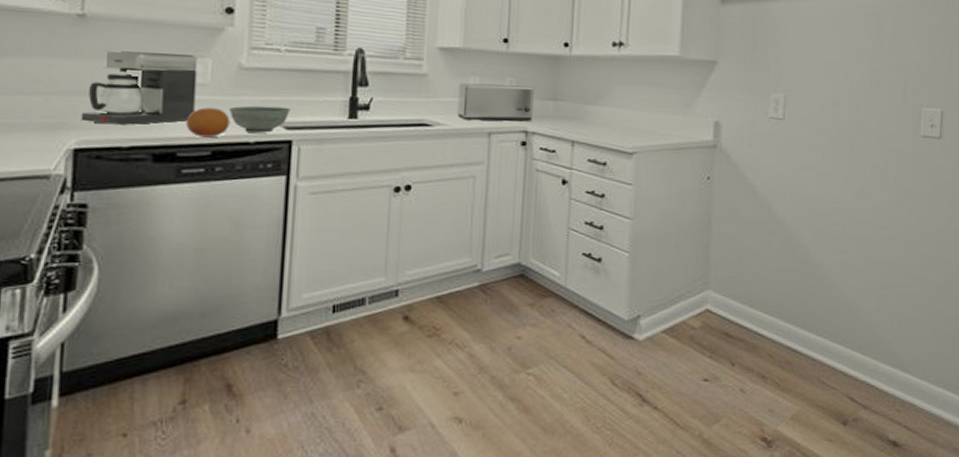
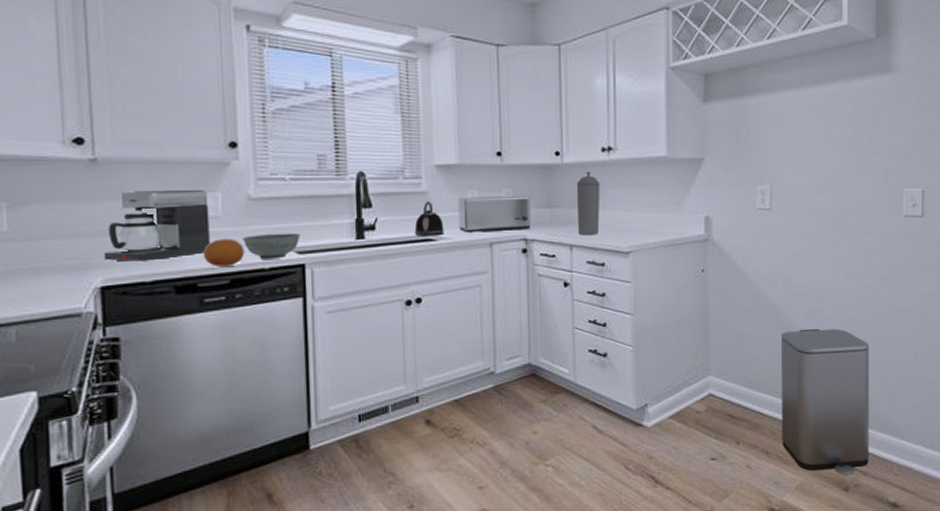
kettle: none [410,84,442,121] -> present [414,201,444,237]
canister: none [581,65,608,134] -> present [576,171,600,236]
pedal bin: none [780,247,878,407] -> present [780,328,870,475]

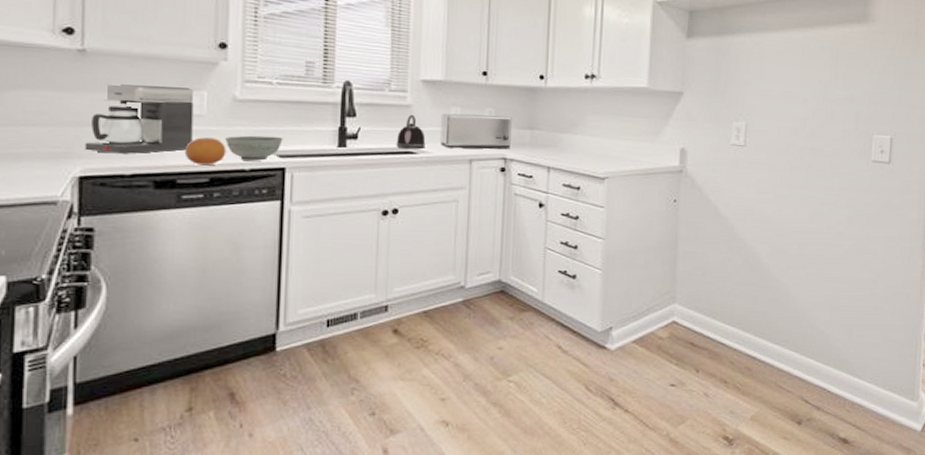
canister: present [576,171,600,236] -> none [557,96,581,160]
pedal bin: present [780,328,870,475] -> none [740,264,831,408]

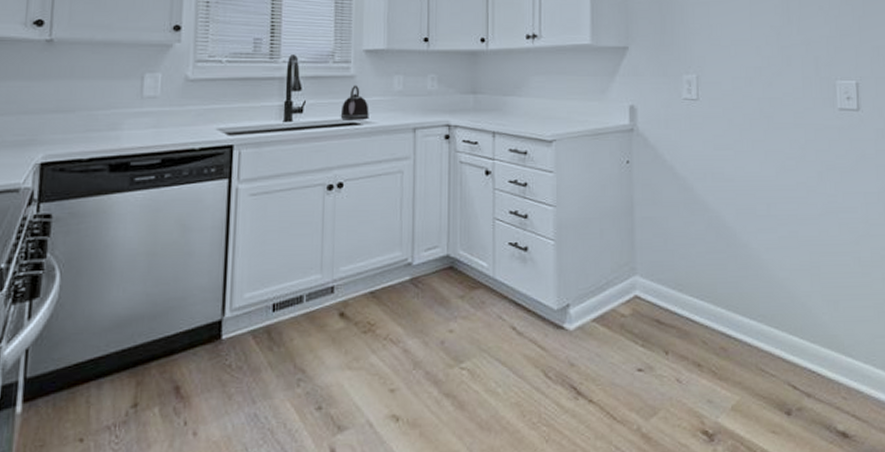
coffee maker: present [84,84,194,154] -> none [47,71,149,139]
fruit: present [184,137,226,166] -> none [138,118,178,147]
bowl: present [225,135,283,162] -> none [177,114,232,141]
toaster: present [439,113,512,149] -> none [383,82,455,117]

